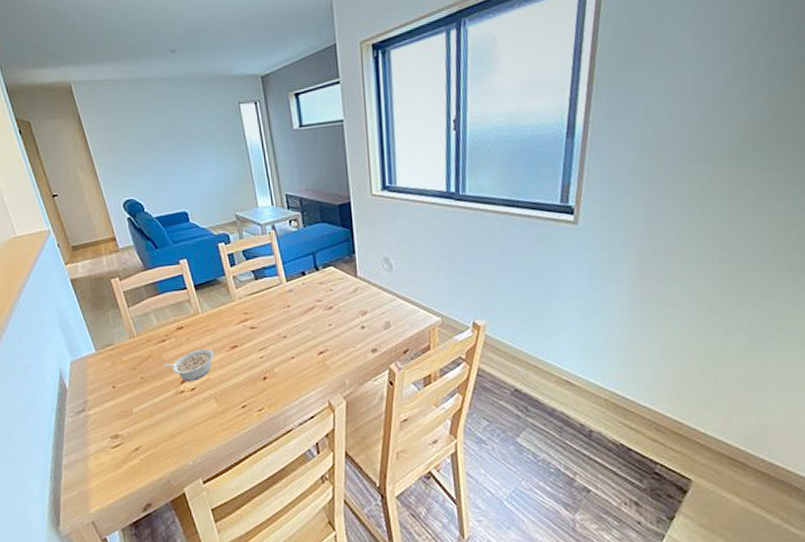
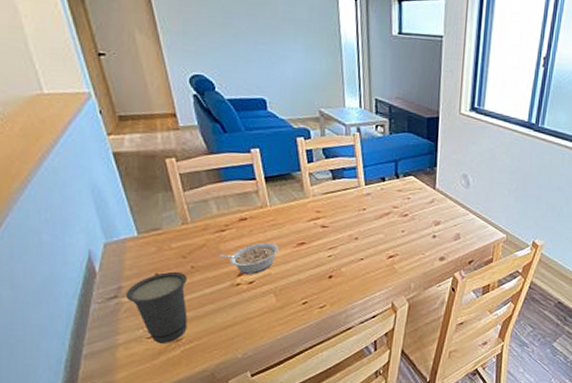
cup: none [91,383,143,452] -> present [126,271,187,343]

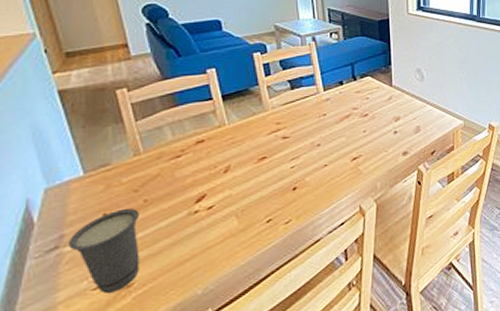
legume: present [219,242,279,274] -> none [175,162,239,200]

